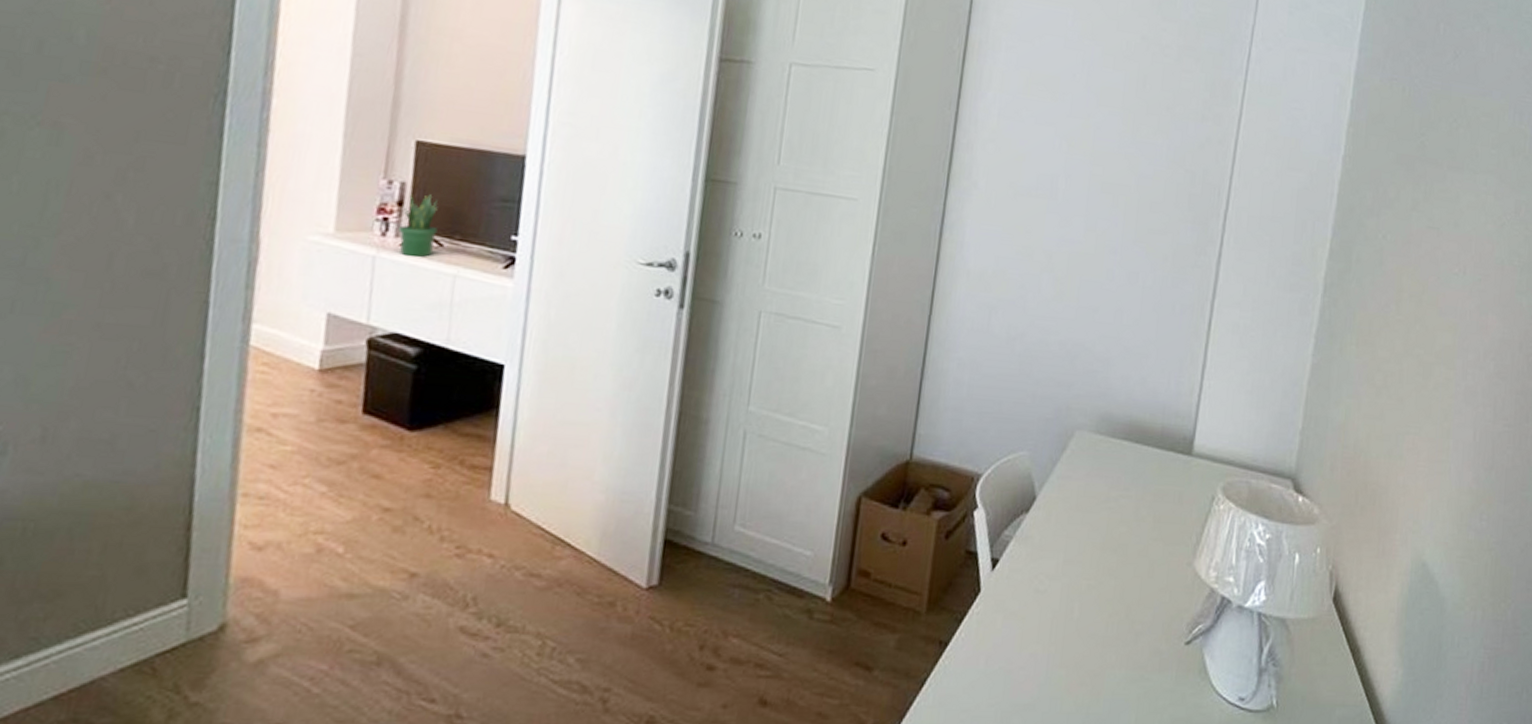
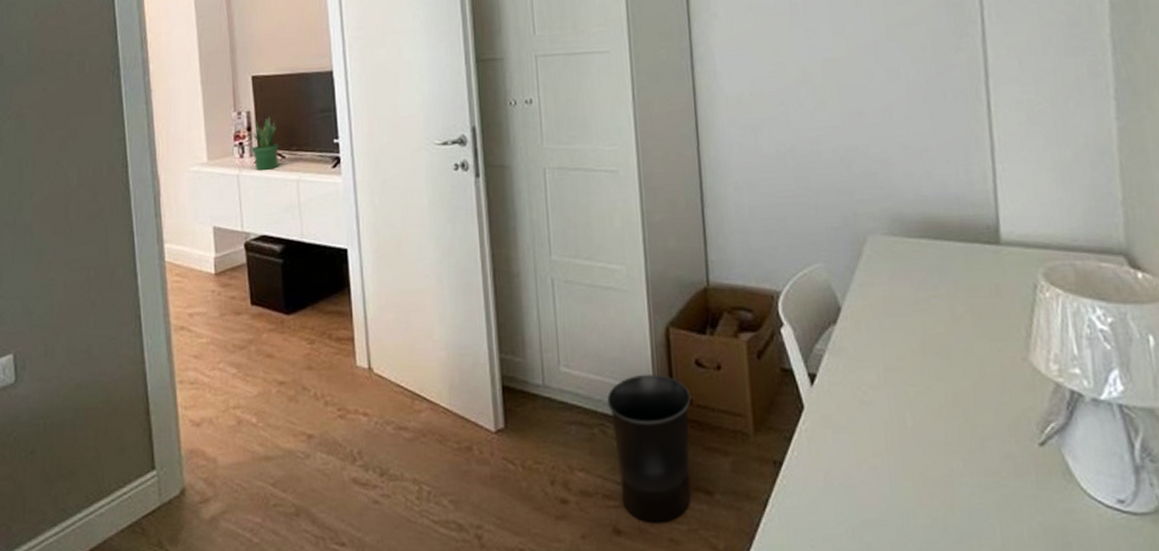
waste bin: none [774,542,870,696] -> present [607,373,691,523]

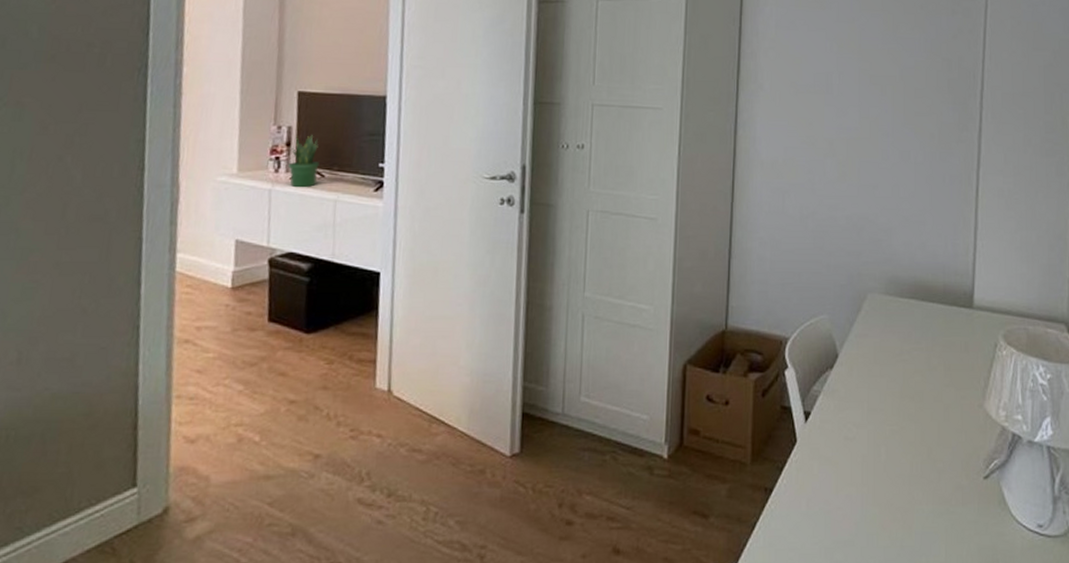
waste bin: present [607,373,691,523] -> none [622,406,699,544]

